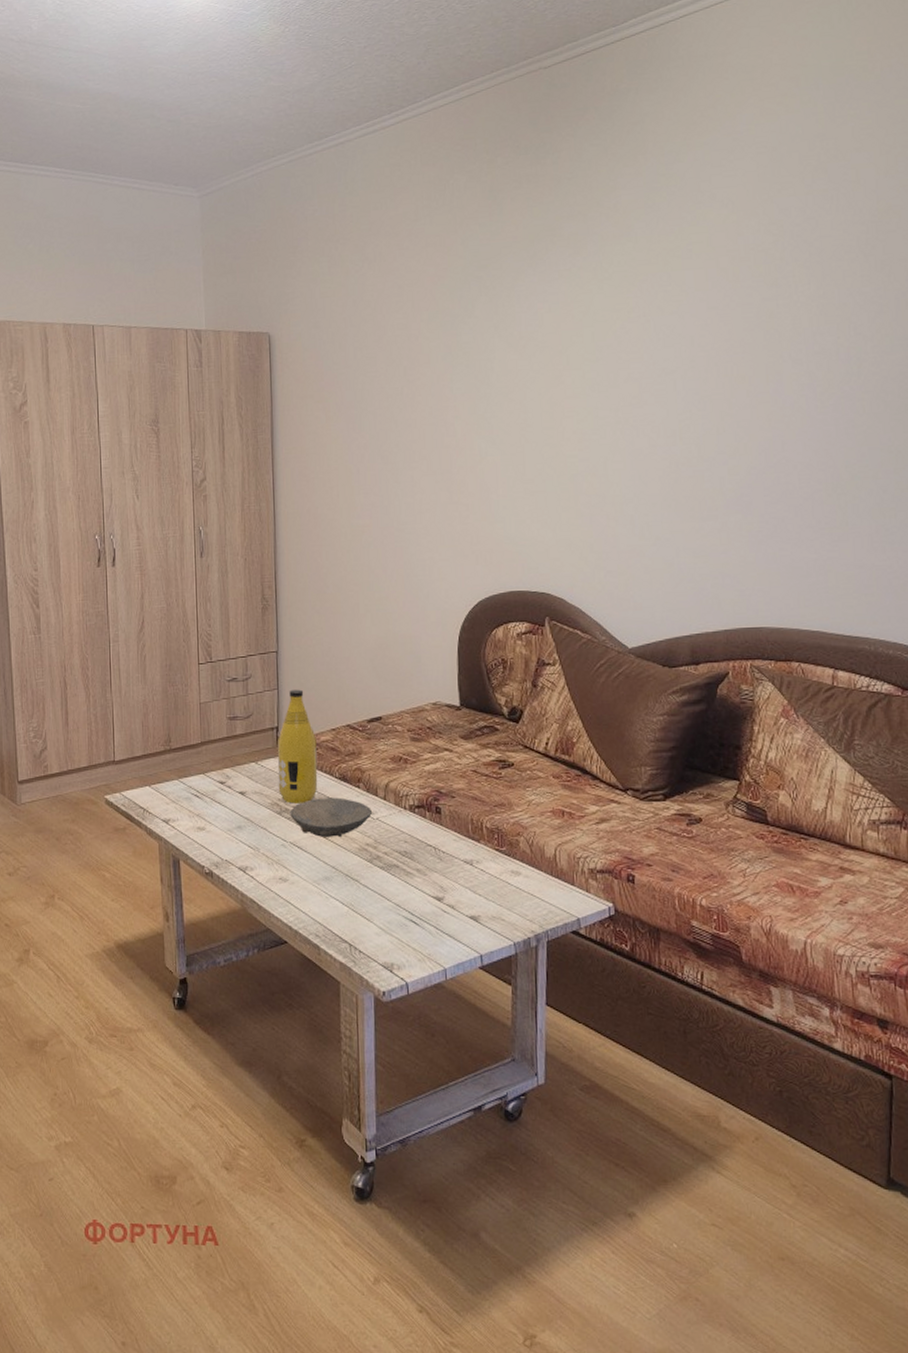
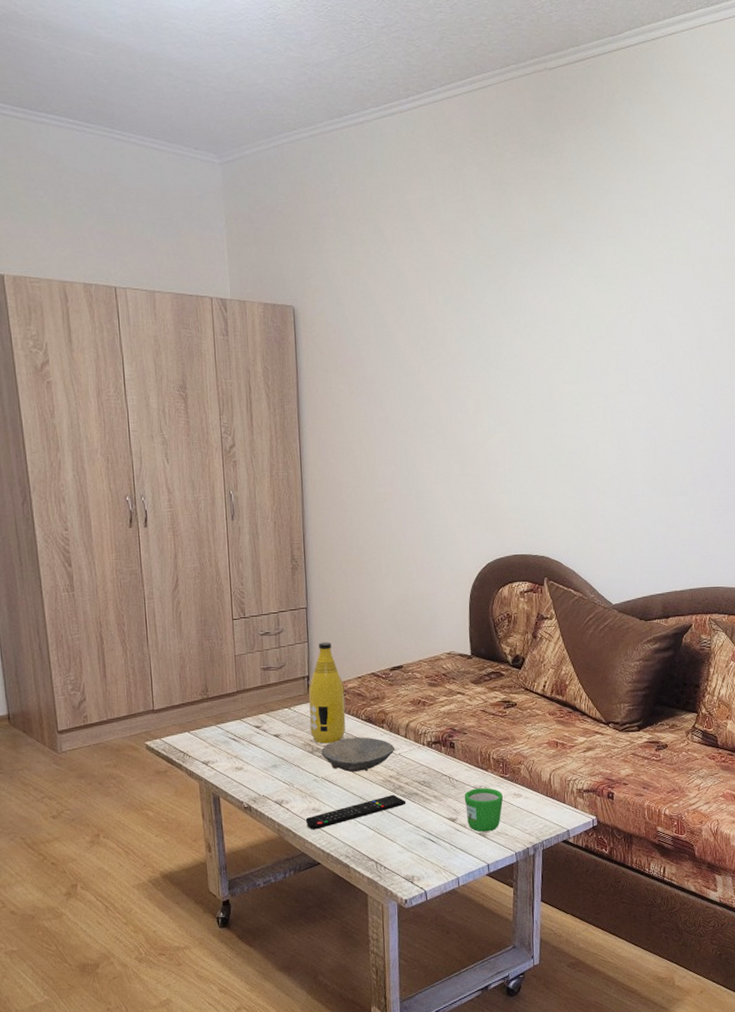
remote control: none [271,865,385,903] -> present [305,794,406,830]
mug: none [452,862,499,915] -> present [464,788,504,832]

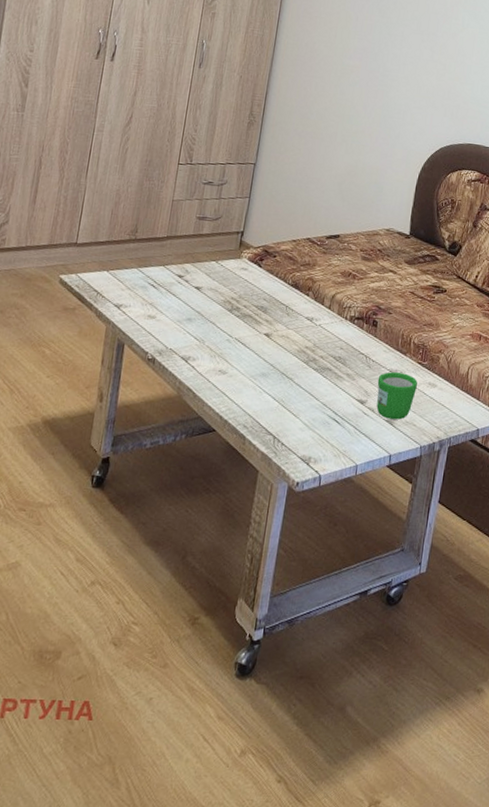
remote control: present [305,794,406,830] -> none [209,366,318,393]
bottle: present [308,642,346,744] -> none [233,200,277,304]
bowl: present [321,737,395,772] -> none [240,301,317,338]

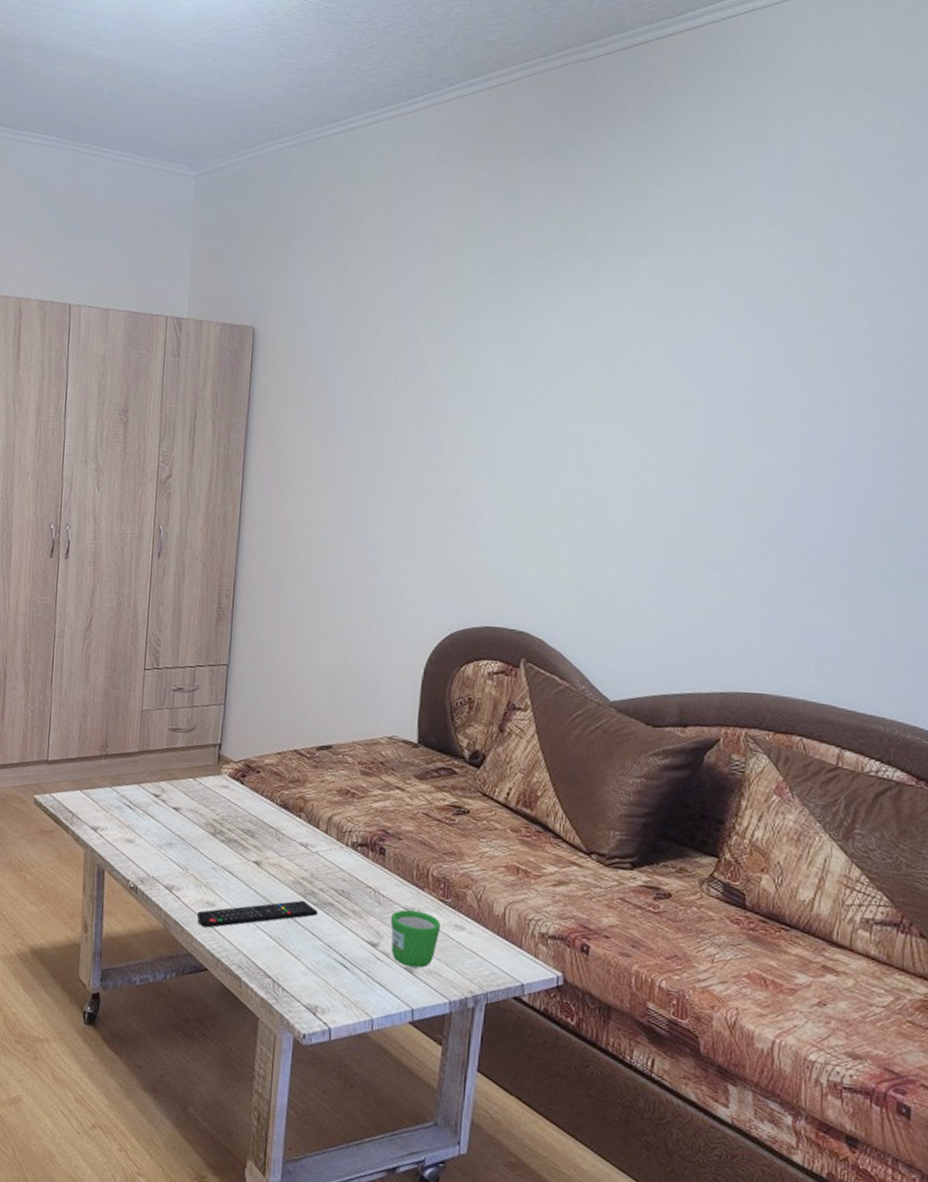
remote control: none [209,366,318,393] -> present [196,900,318,928]

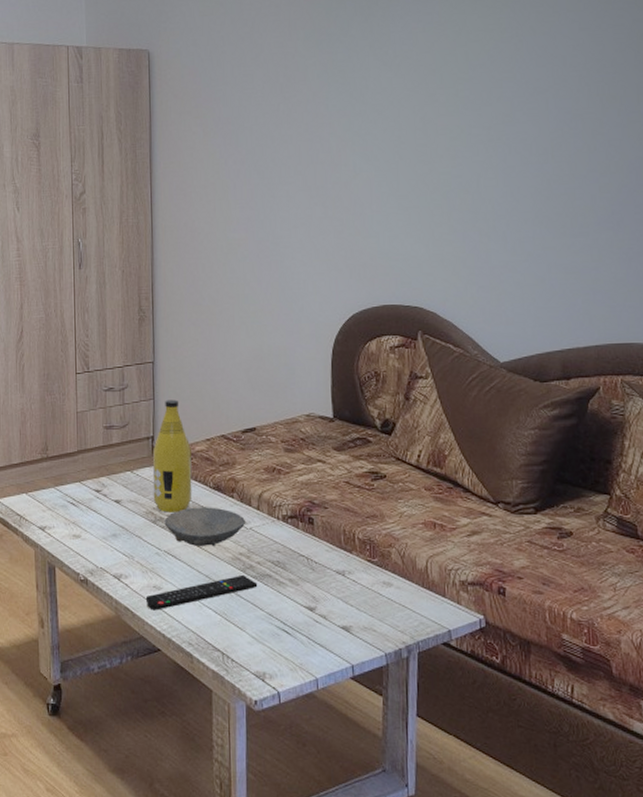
bottle: none [214,706,260,827] -> present [152,399,192,513]
bowl: none [224,823,312,867] -> present [164,507,246,546]
mug: present [390,910,441,968] -> none [324,573,371,626]

